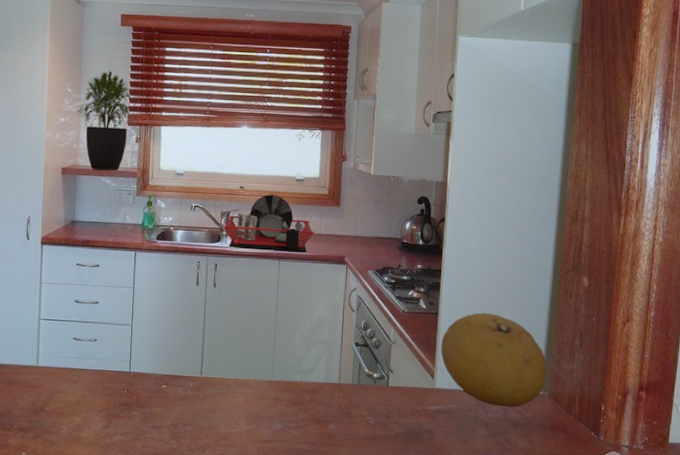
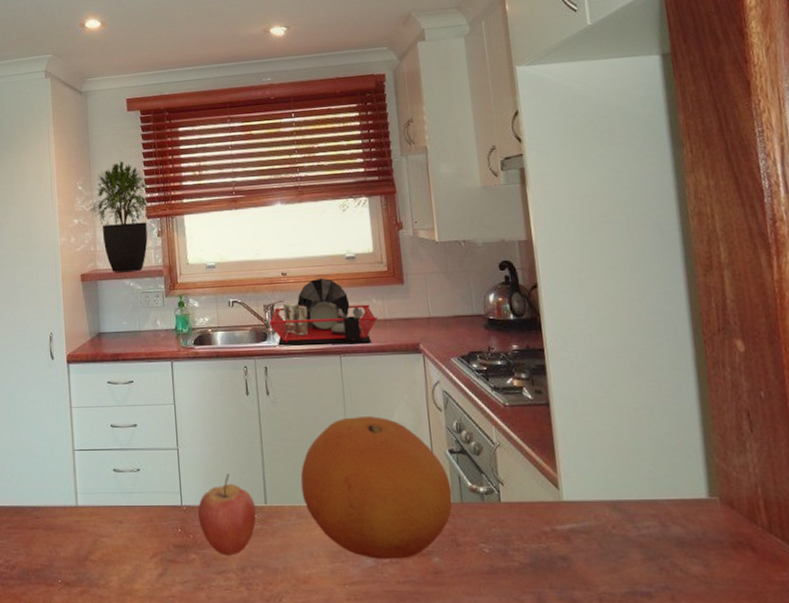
fruit: none [143,348,193,415] -> present [198,473,257,556]
fruit: none [232,311,352,425] -> present [300,416,453,559]
fruit: present [440,312,547,408] -> none [559,398,713,520]

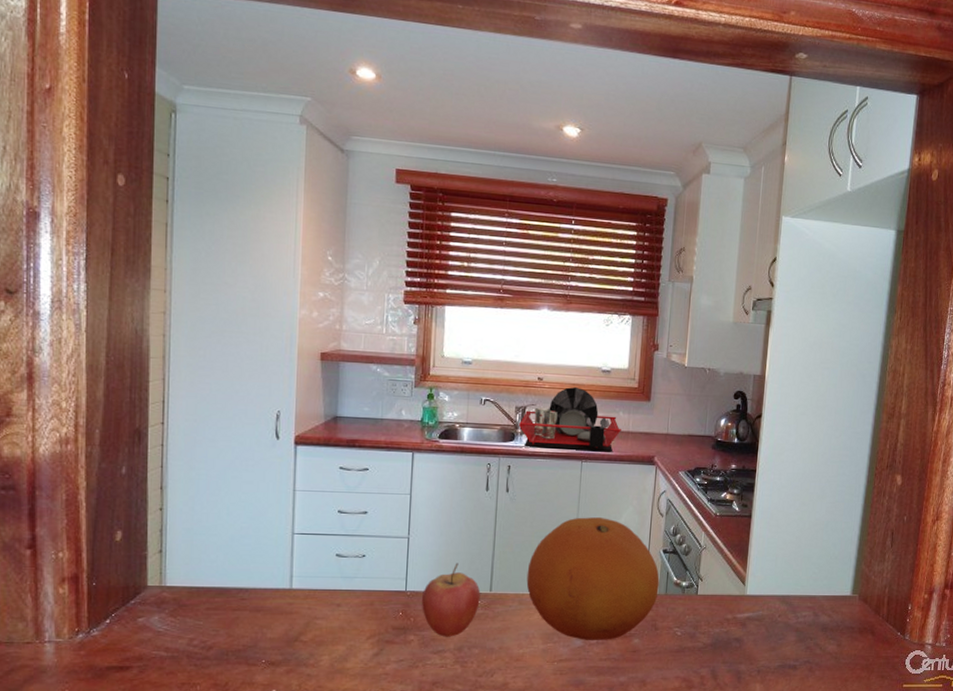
potted plant: present [91,160,152,273] -> none [340,236,410,358]

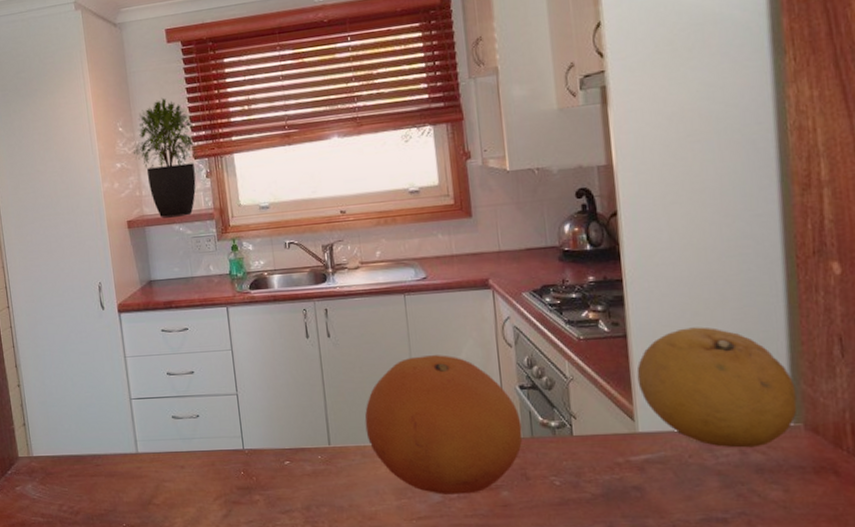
potted plant: none [340,236,410,358] -> present [134,97,199,218]
fruit: present [422,562,481,637] -> none [260,416,320,496]
dish rack: present [518,387,621,452] -> none [328,215,444,287]
fruit: none [752,514,858,611] -> present [636,327,798,448]

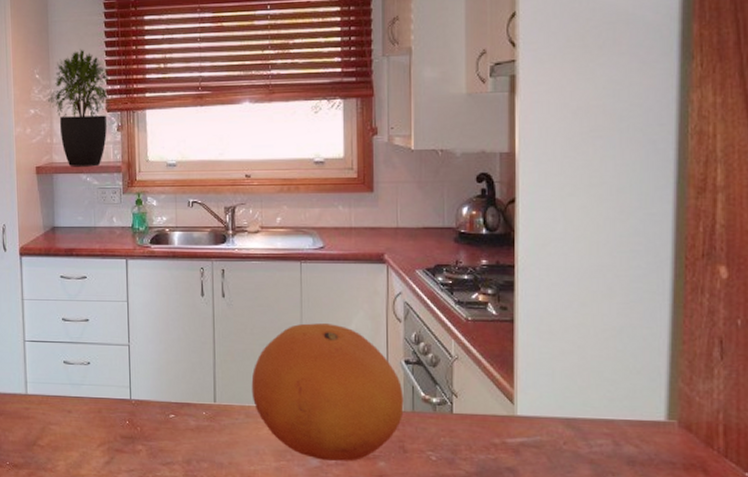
fruit: present [636,327,798,448] -> none [520,318,673,440]

